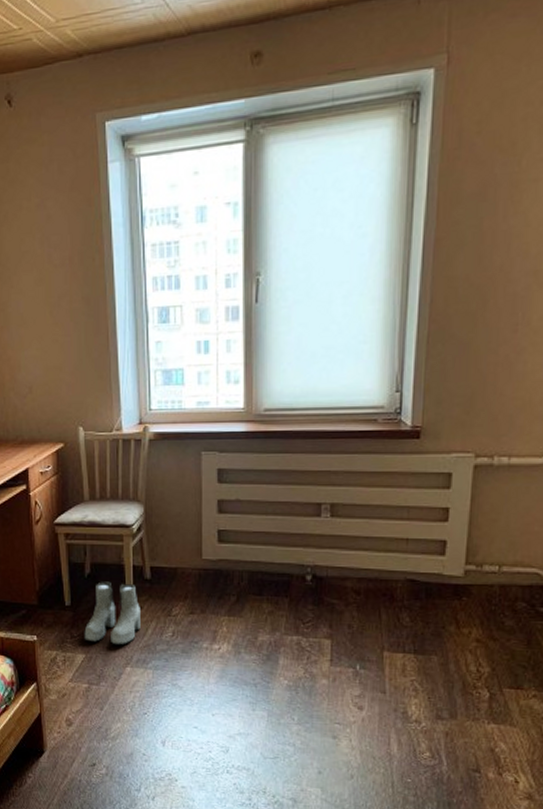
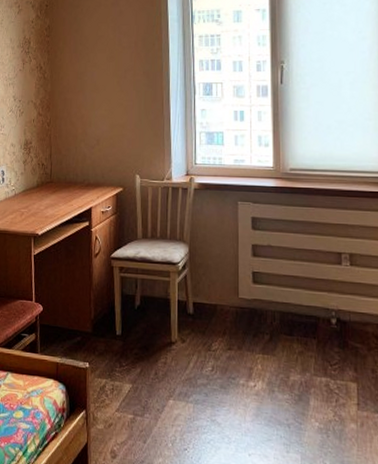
boots: present [84,581,140,645] -> none [132,314,183,377]

